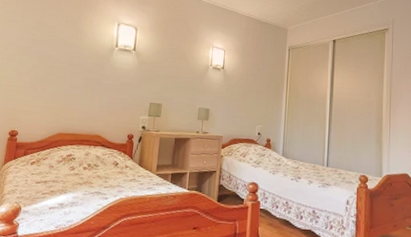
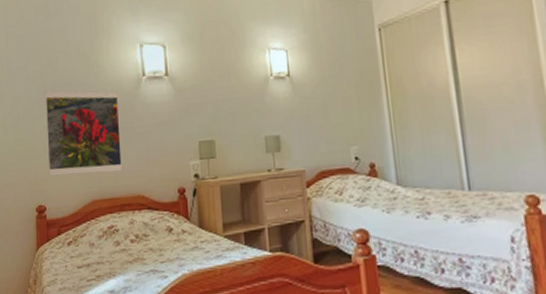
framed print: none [24,43,94,115] -> present [45,90,122,177]

